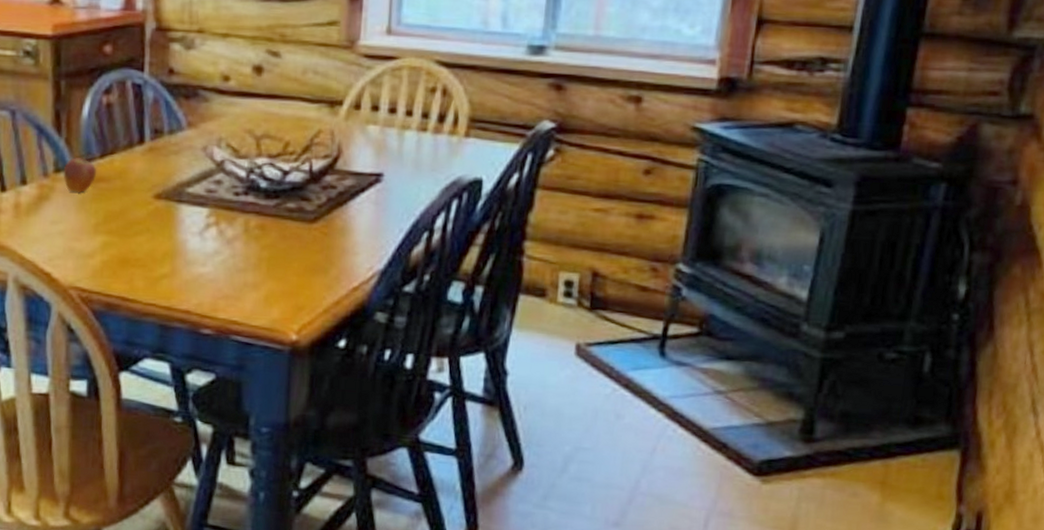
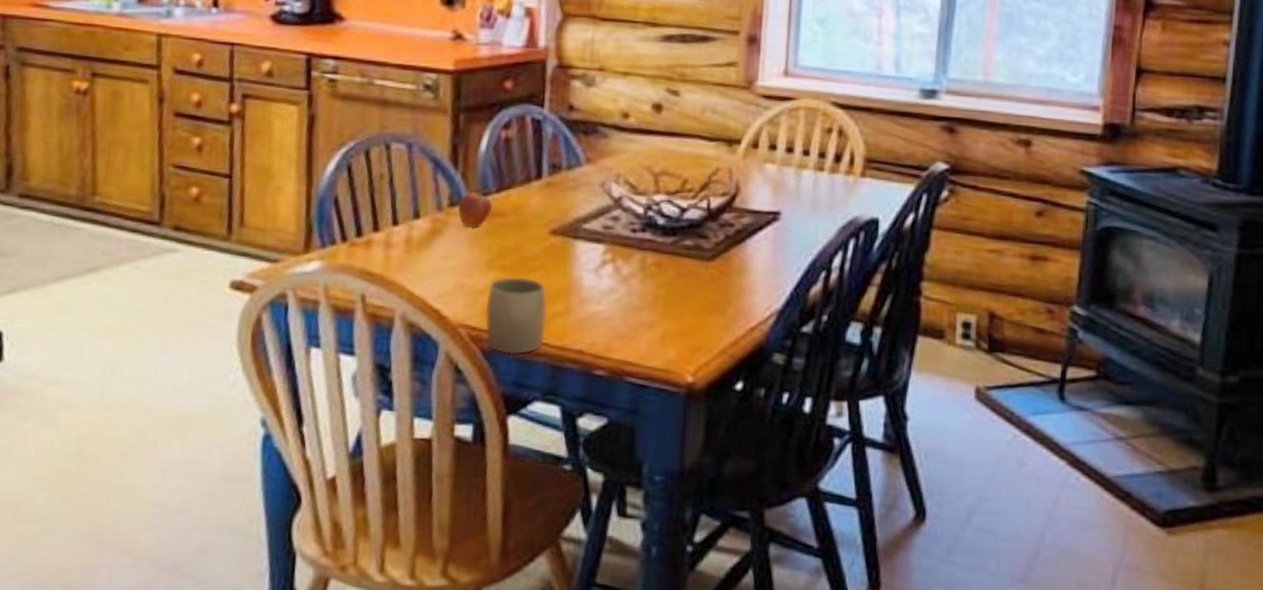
mug: none [94,240,154,315] -> present [485,276,548,355]

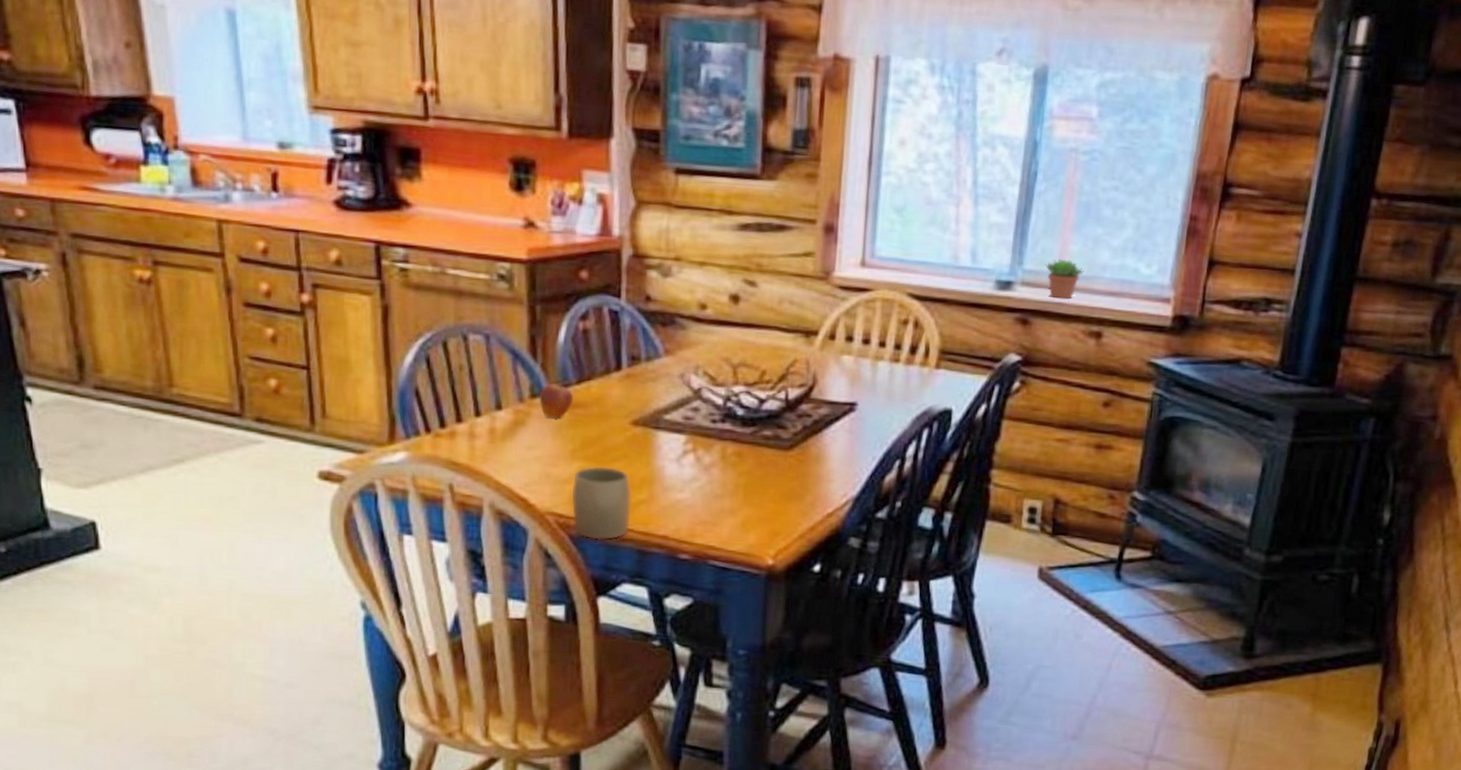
succulent plant: none [969,68,1009,109] -> present [1044,259,1084,301]

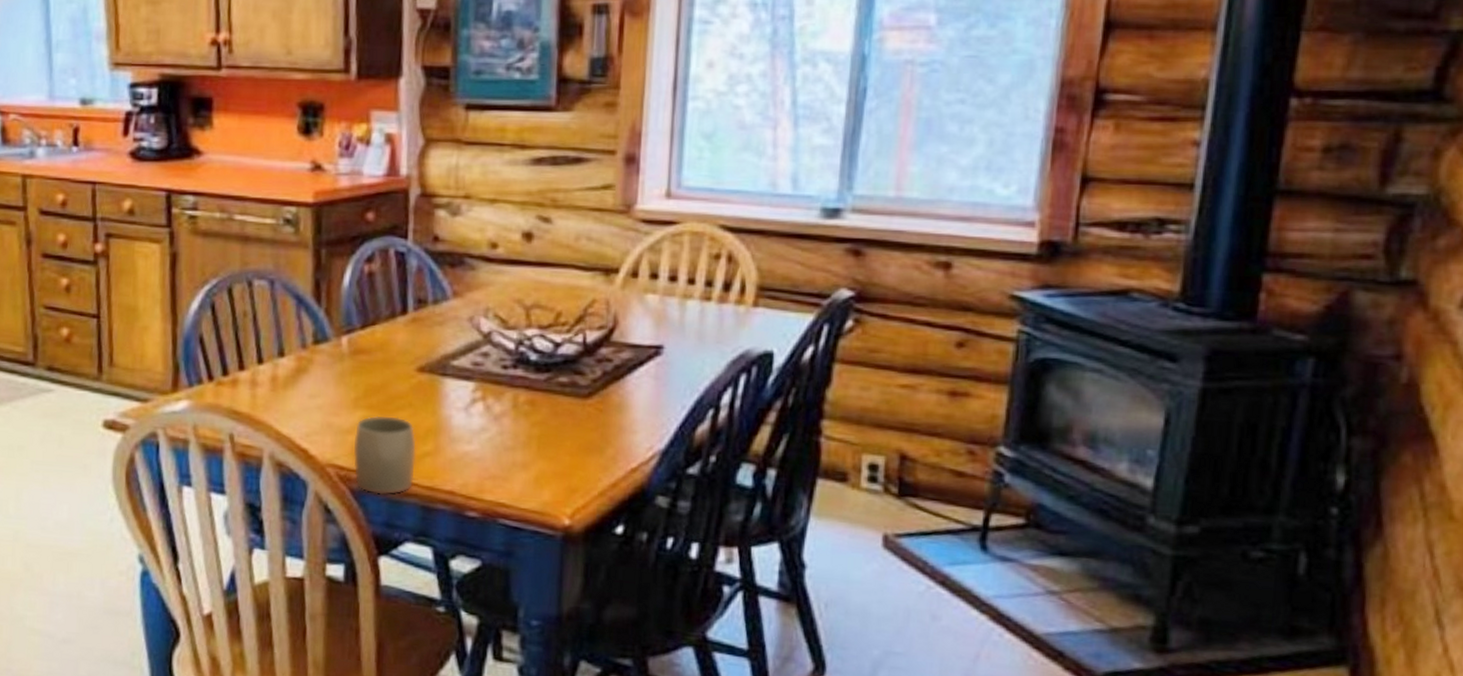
fruit: present [539,380,573,418] -> none [322,325,357,365]
succulent plant: present [1044,259,1084,301] -> none [878,182,926,228]

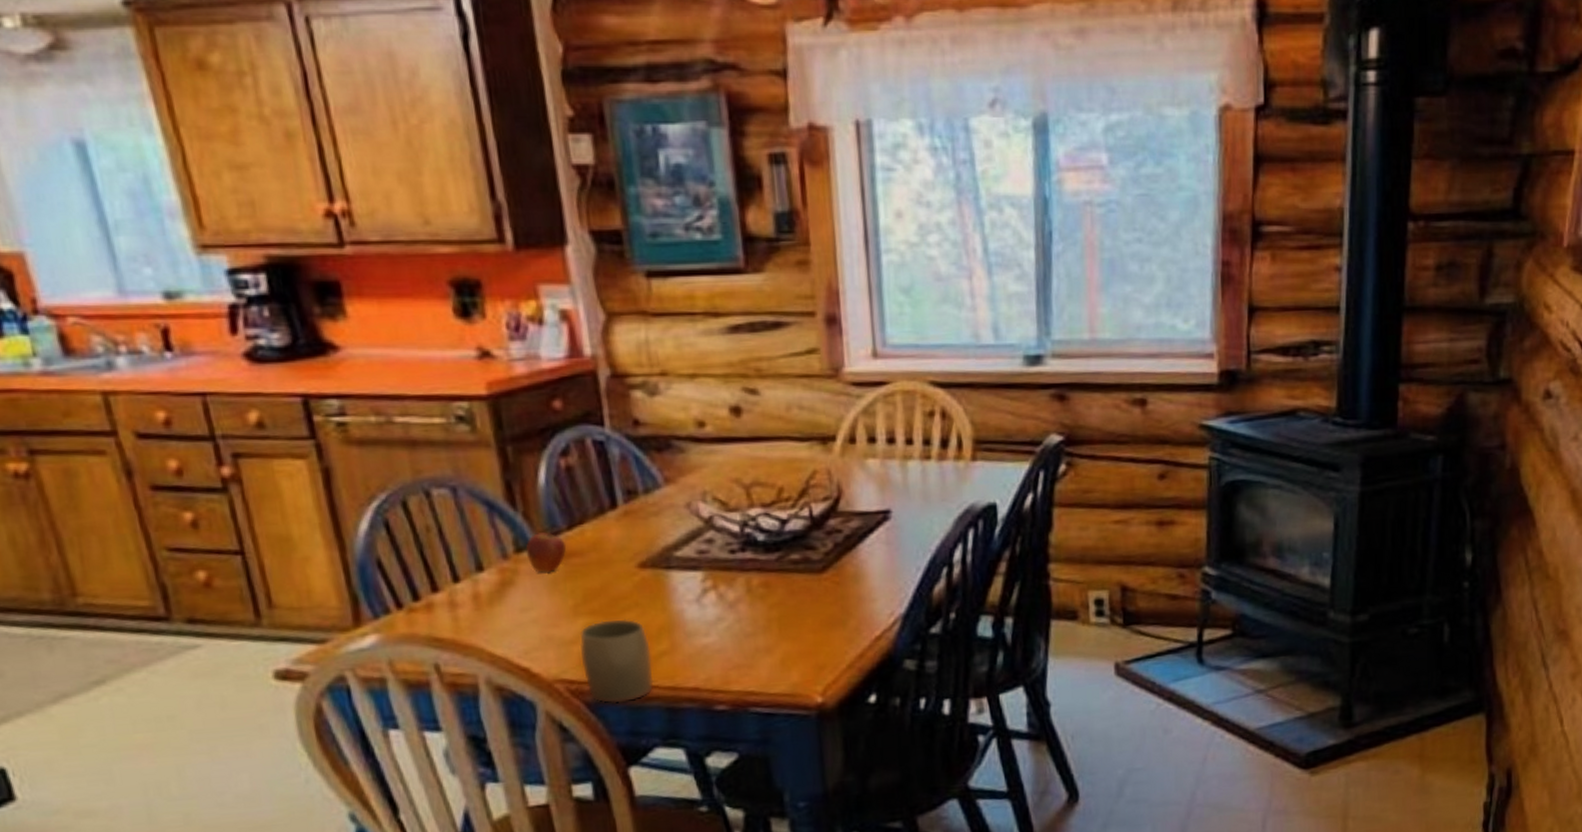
fruit: none [322,325,357,365] -> present [525,528,566,573]

